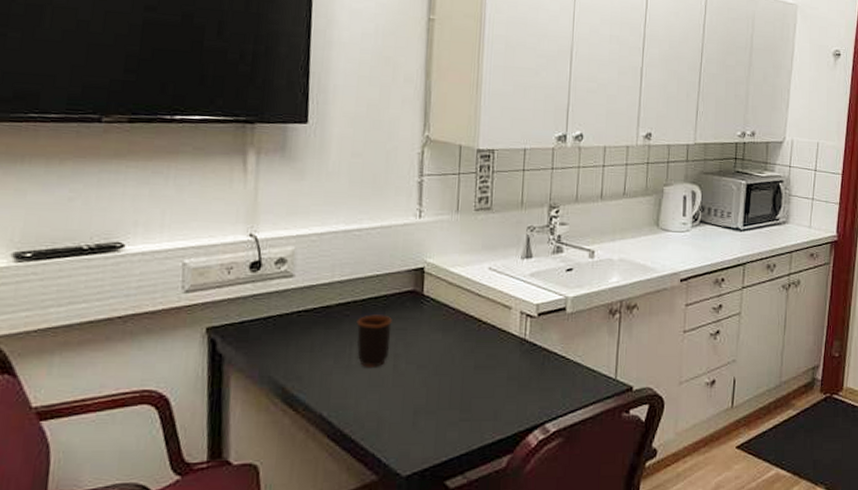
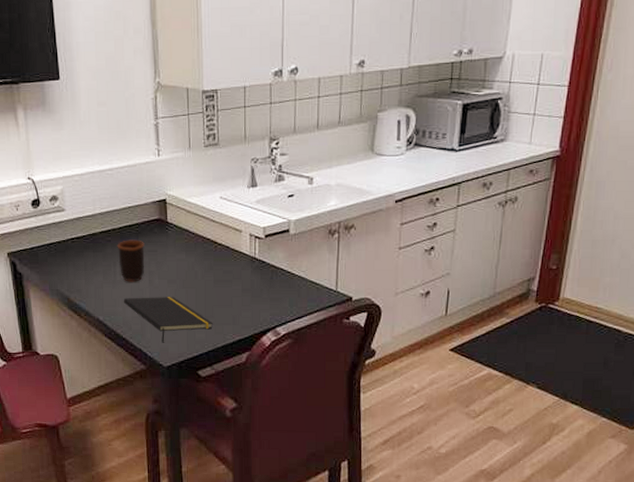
notepad: none [357,386,469,445] -> present [123,297,213,343]

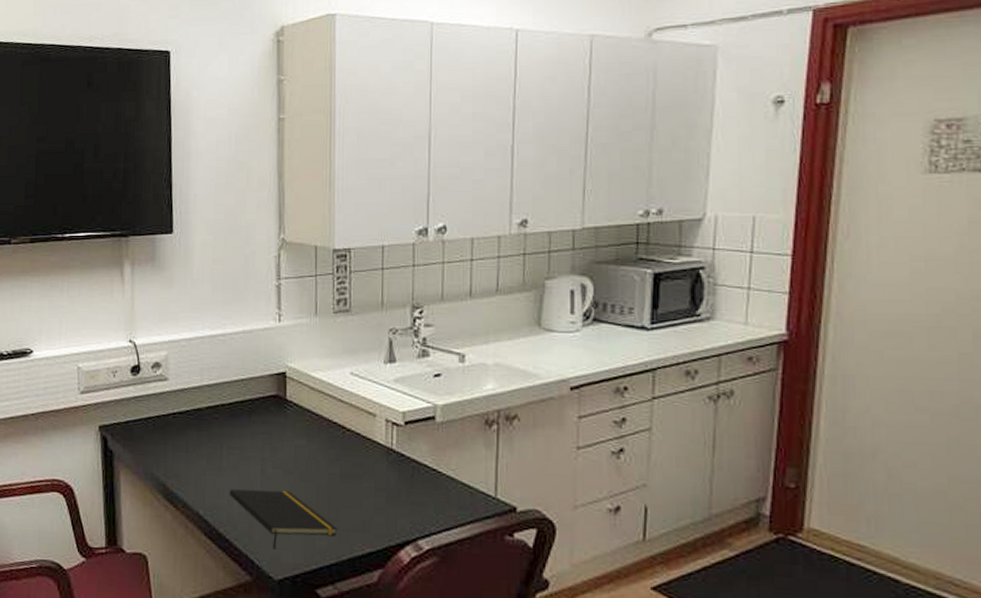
mug: present [117,239,145,282] -> none [225,418,258,470]

